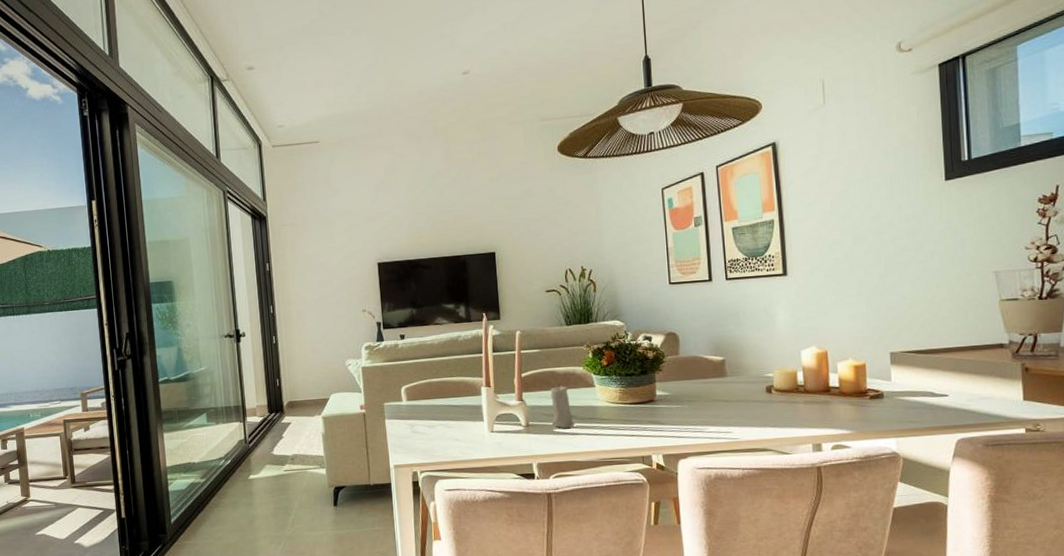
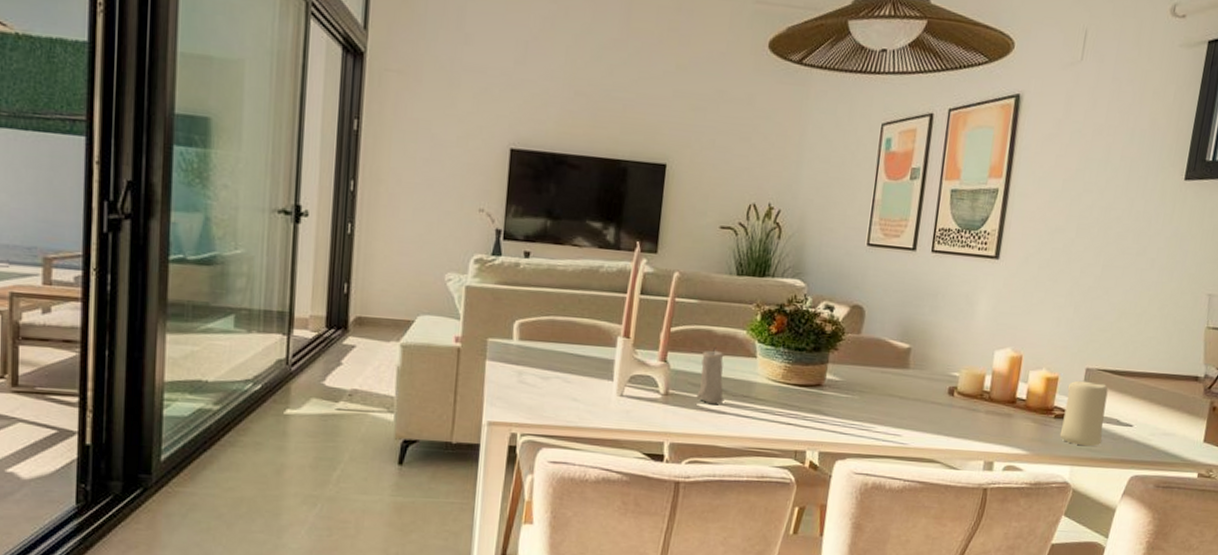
candle: none [876,363,921,420] -> present [1059,380,1108,447]

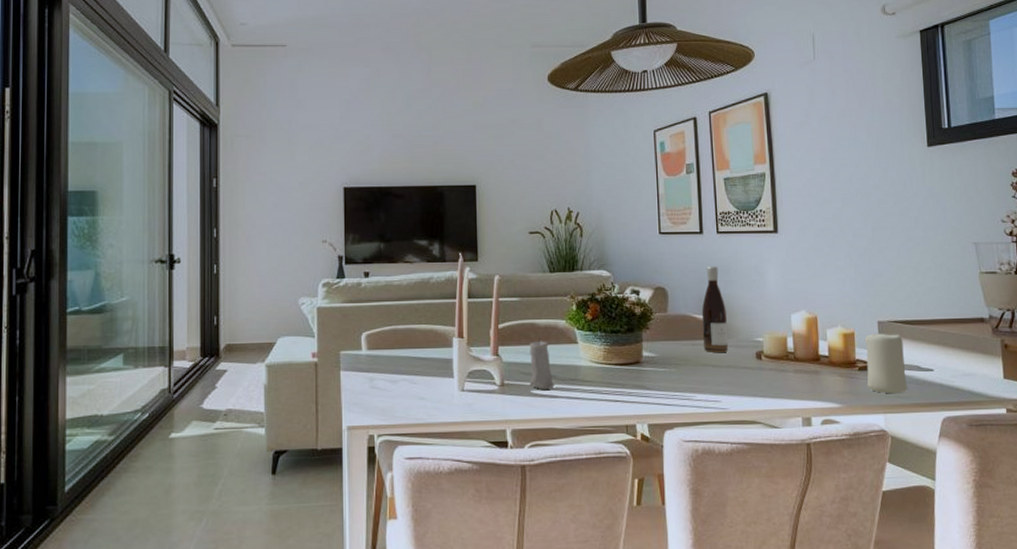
bottle: none [893,288,927,384] -> present [701,266,729,352]

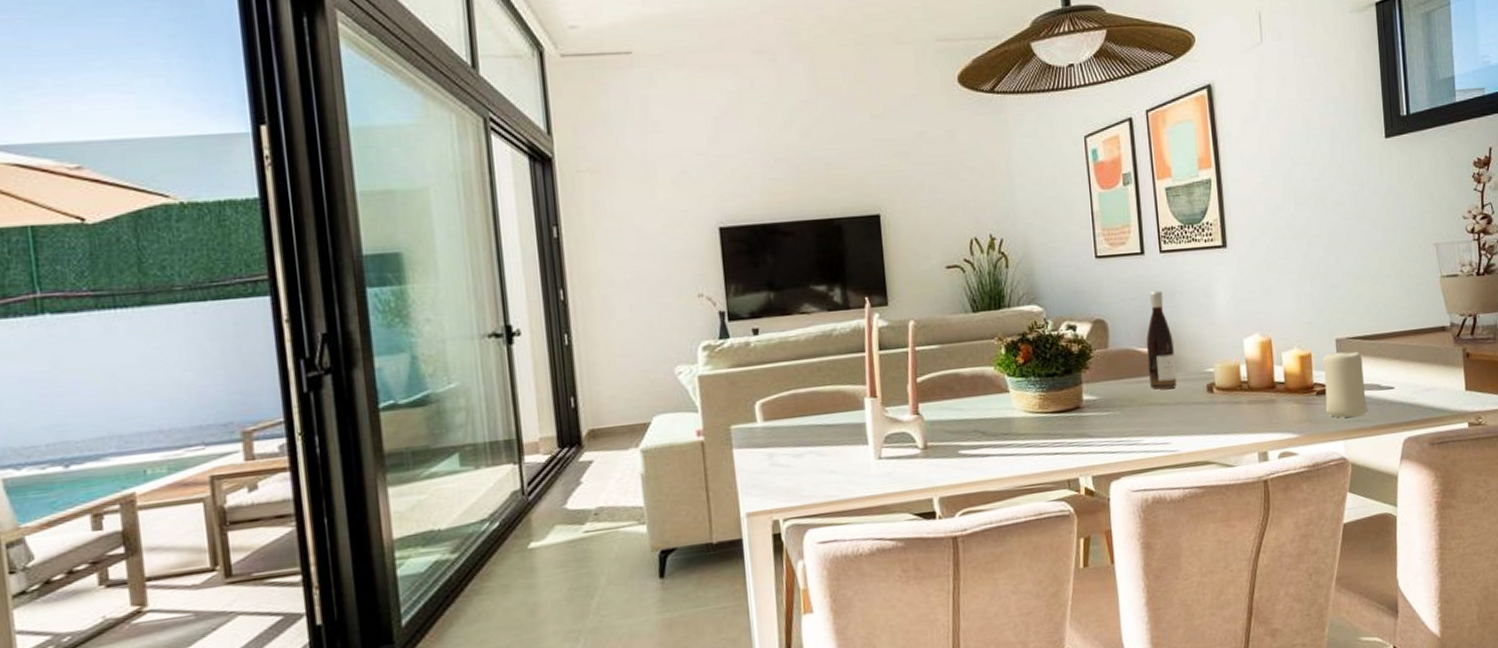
candle: present [529,338,555,389] -> none [954,389,986,449]

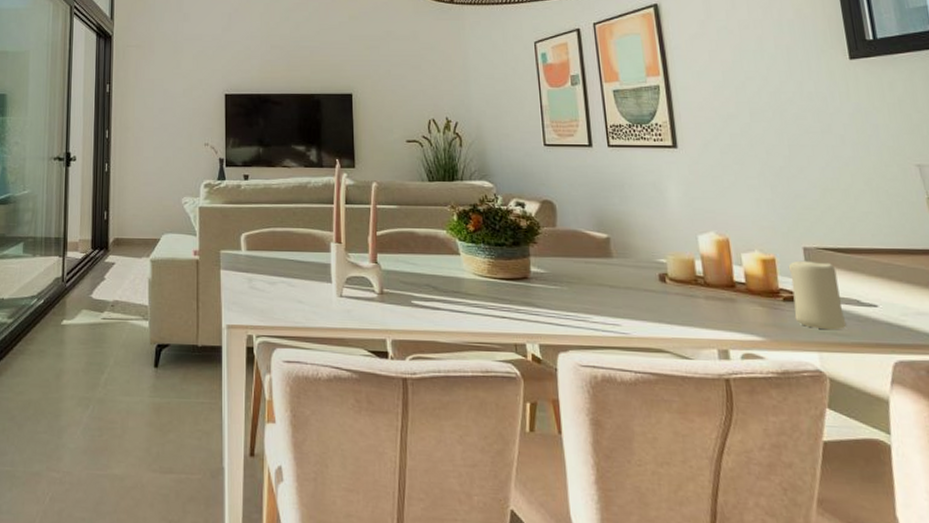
bottle: present [1146,290,1178,390] -> none [594,180,628,272]

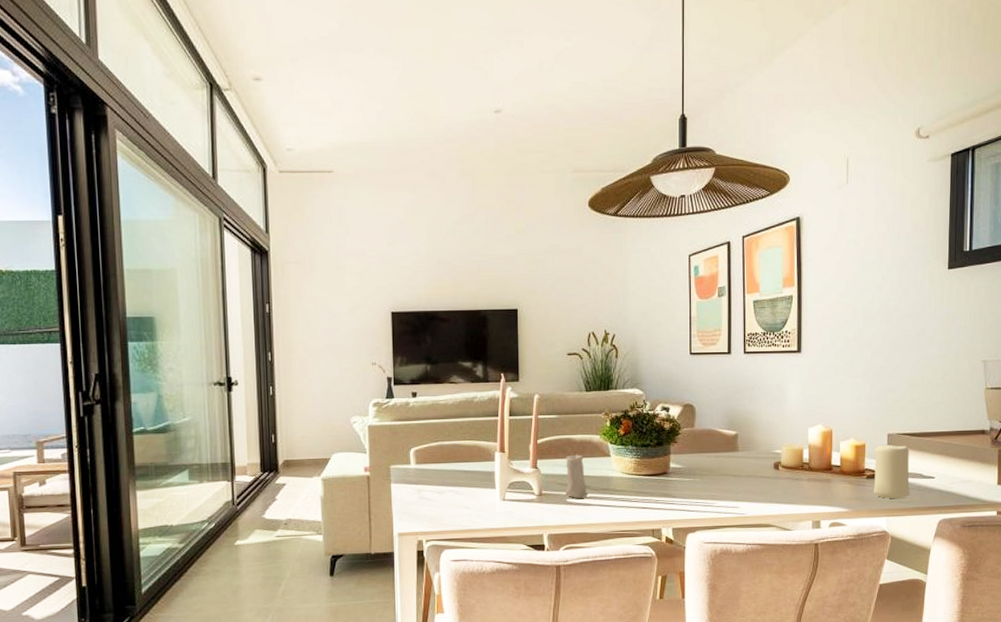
candle: none [409,247,437,300] -> present [565,452,589,498]

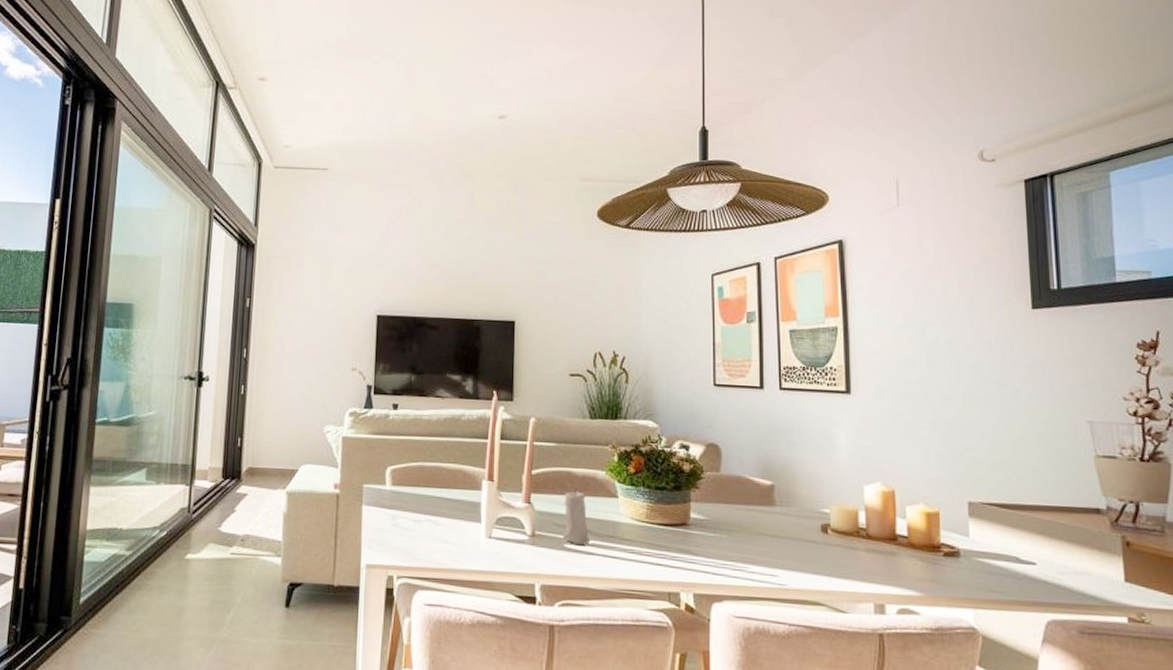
candle: present [873,444,910,499] -> none [951,515,1004,588]

